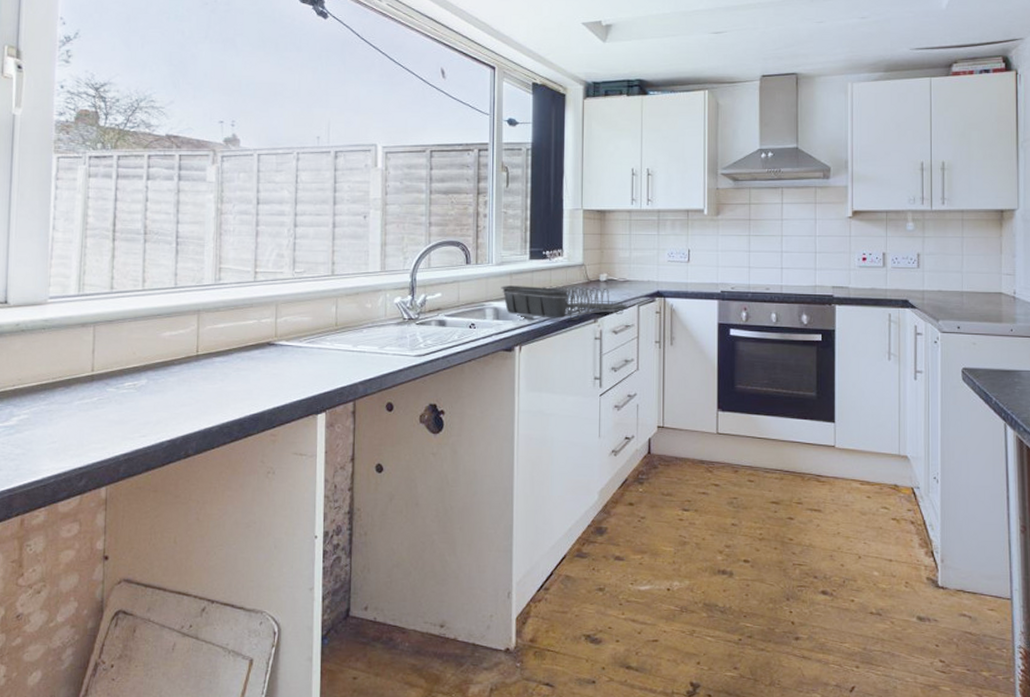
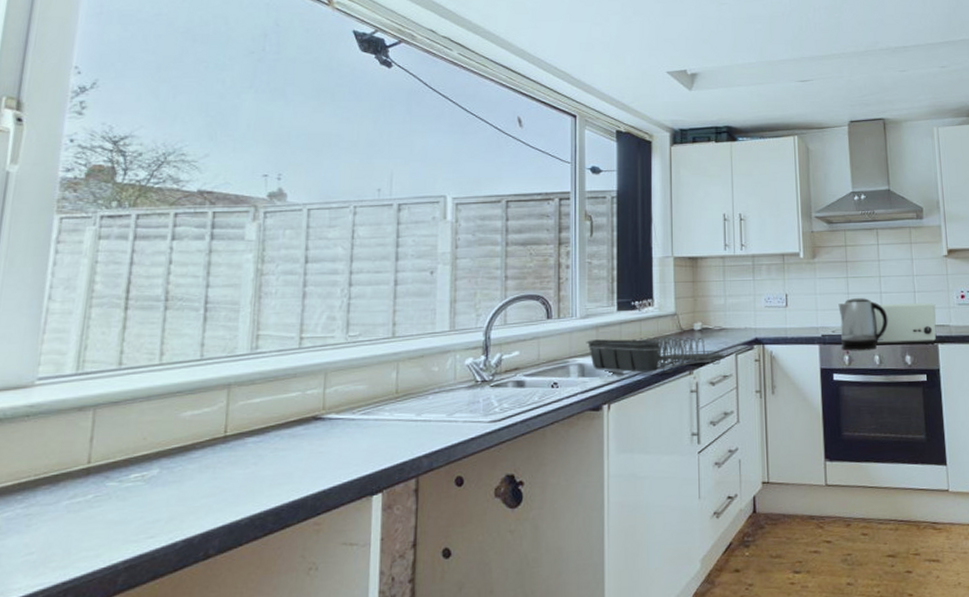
kettle: none [739,256,787,308] -> present [838,298,889,352]
toaster: none [740,263,836,305] -> present [840,302,937,347]

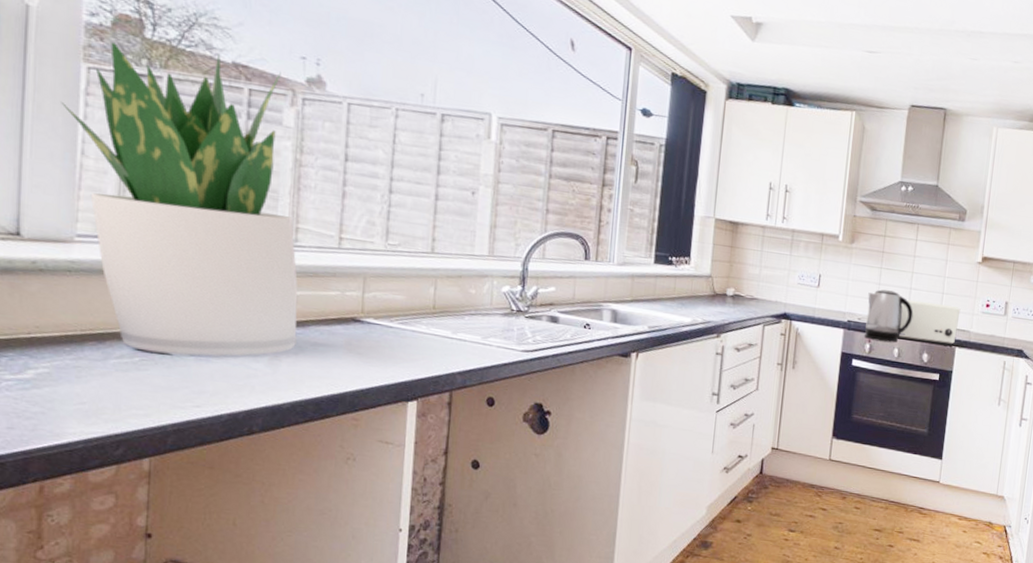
planter: none [32,185,258,487] -> present [61,42,298,357]
dish rack: present [586,336,726,374] -> none [621,288,754,334]

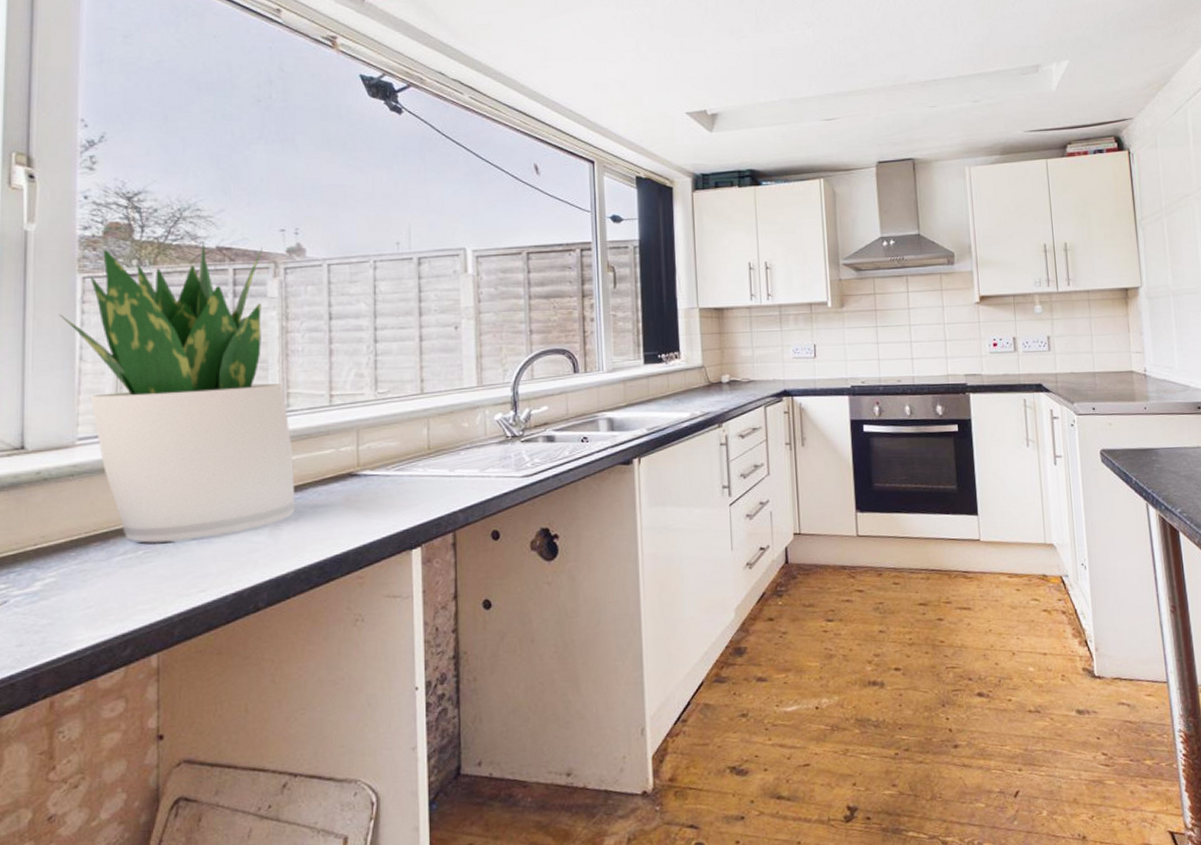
kettle: present [863,289,914,343] -> none [868,347,919,402]
toaster: present [866,299,961,347] -> none [870,351,968,397]

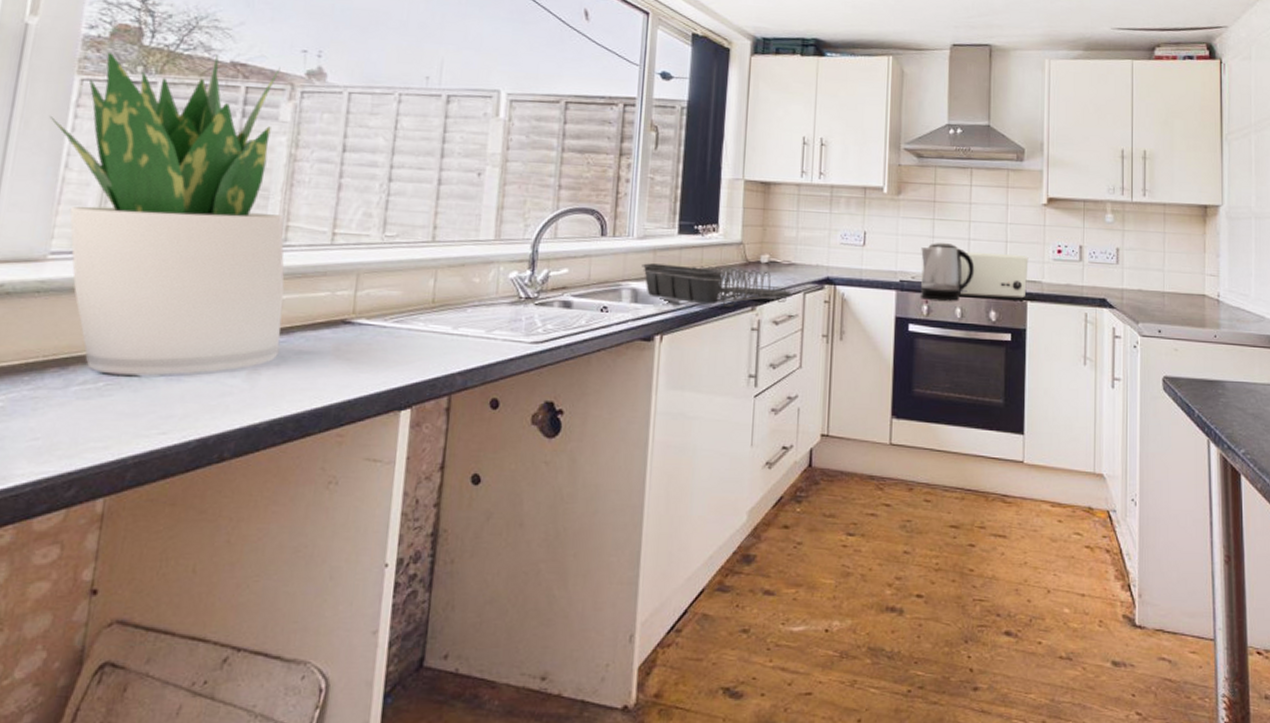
dish rack: none [614,389,754,428] -> present [641,263,793,308]
kettle: none [868,347,919,402] -> present [919,243,975,302]
toaster: none [870,351,968,397] -> present [921,251,1029,301]

